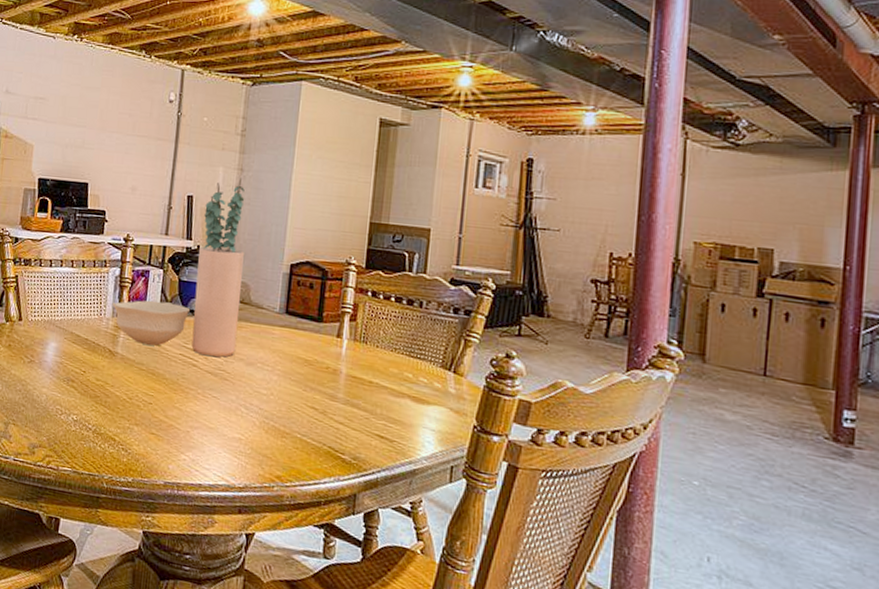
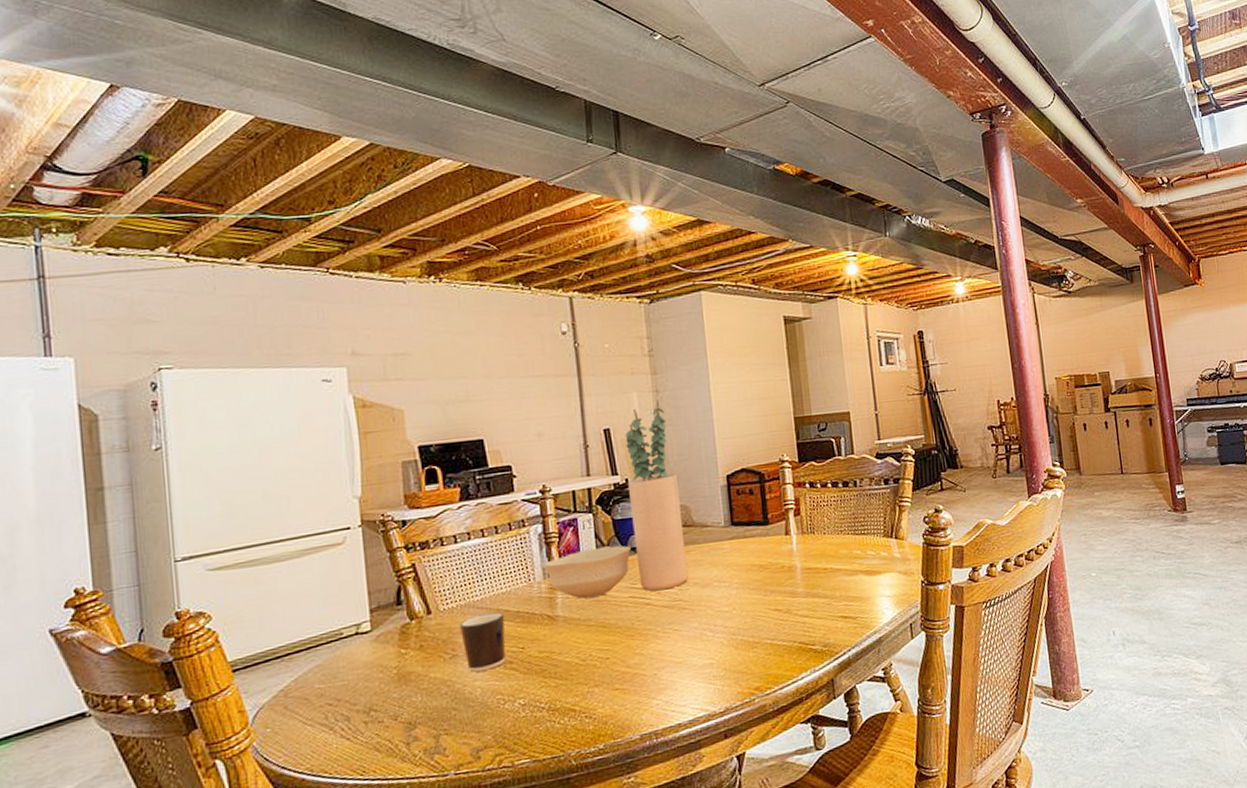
mug: none [39,332,76,382] -> present [459,612,506,672]

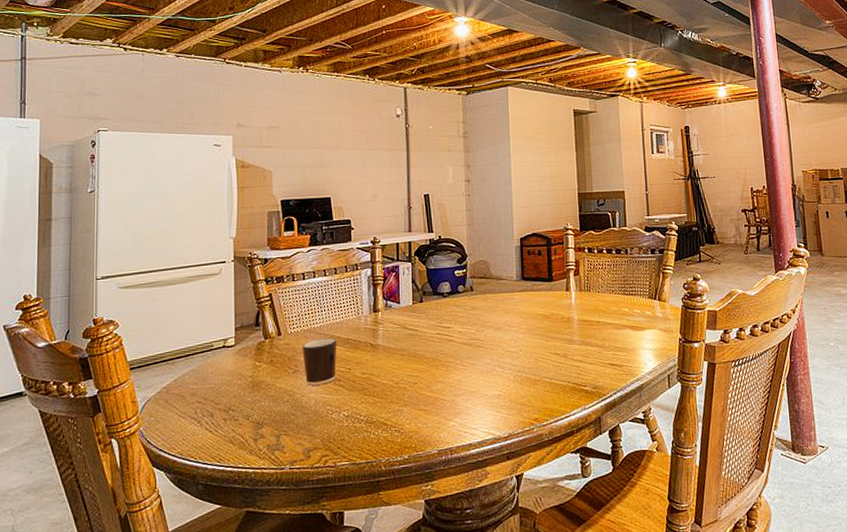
bowl: present [540,545,632,599] -> none [368,290,441,333]
vase: present [625,400,689,592] -> none [441,173,485,331]

